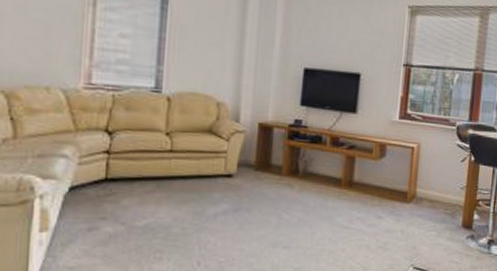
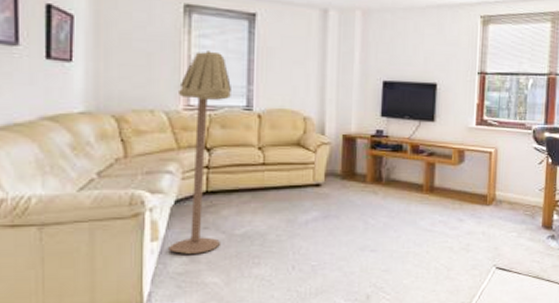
floor lamp: none [59,25,139,246] -> present [168,51,231,254]

